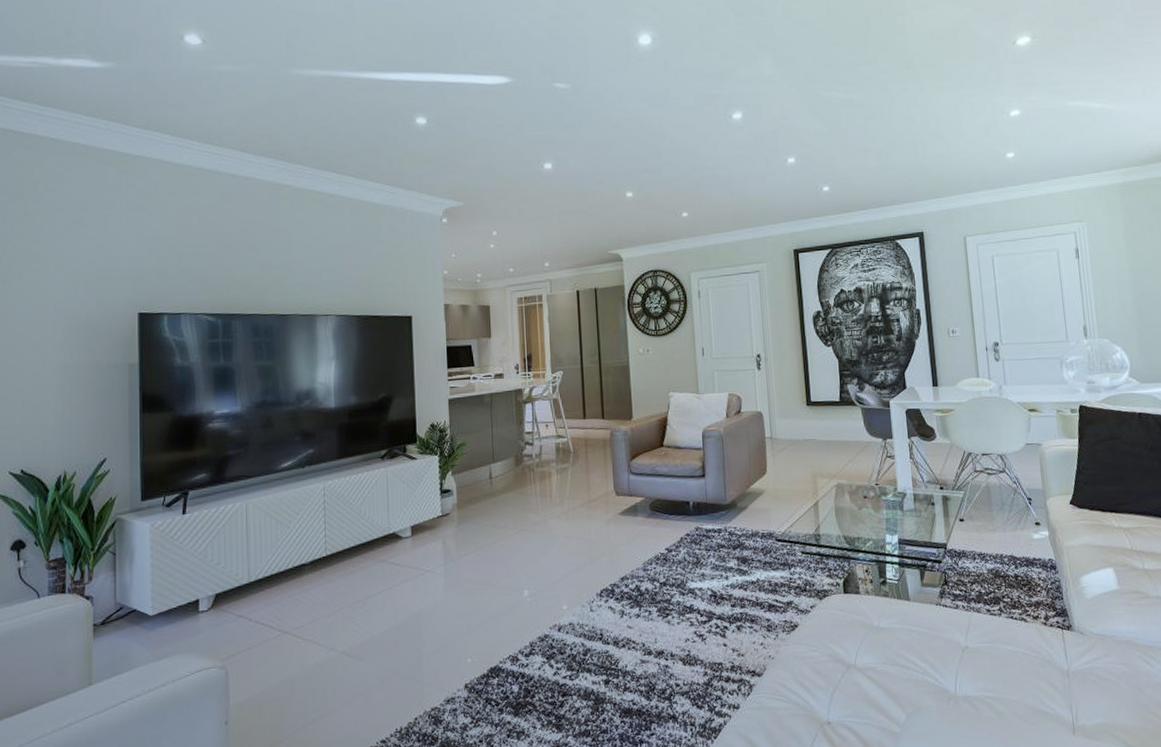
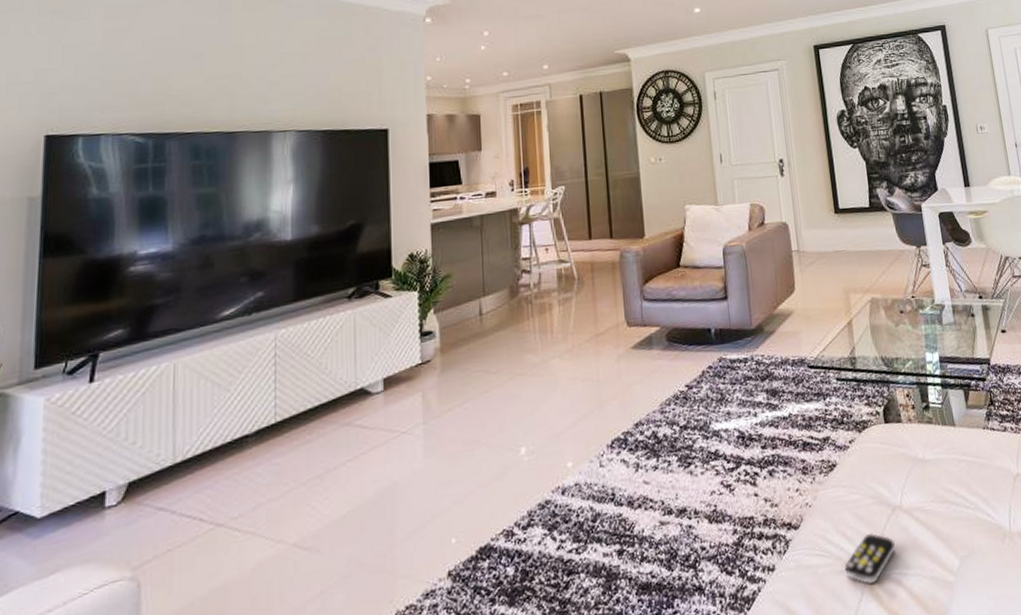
remote control: none [801,686,848,727] -> present [844,533,895,584]

